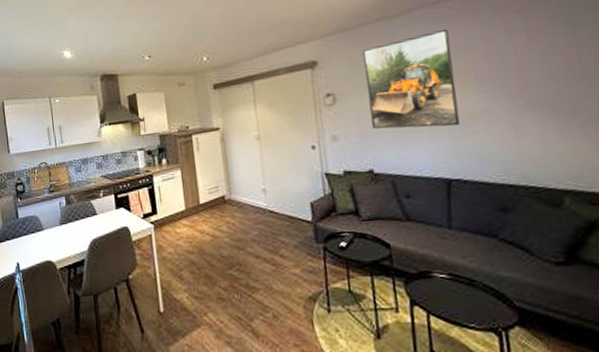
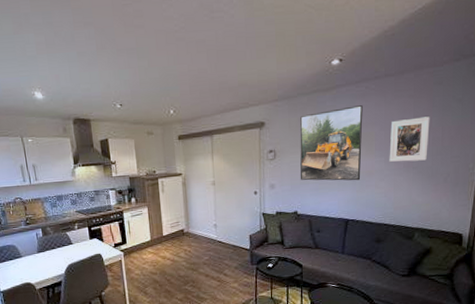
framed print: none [494,34,561,98] -> present [389,116,430,162]

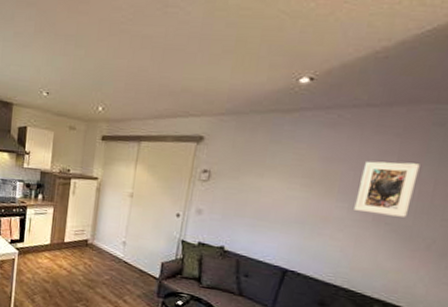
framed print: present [300,105,363,181] -> none [234,135,331,226]

